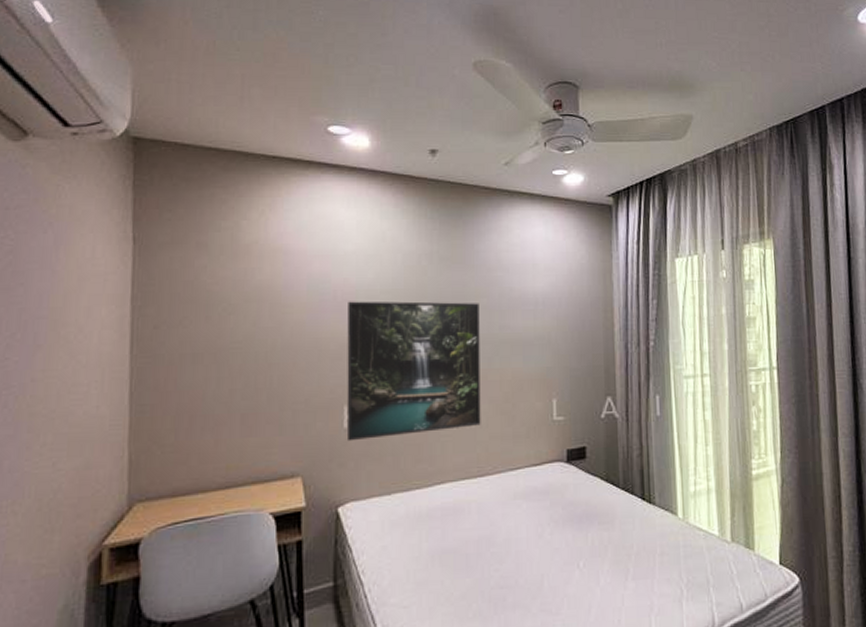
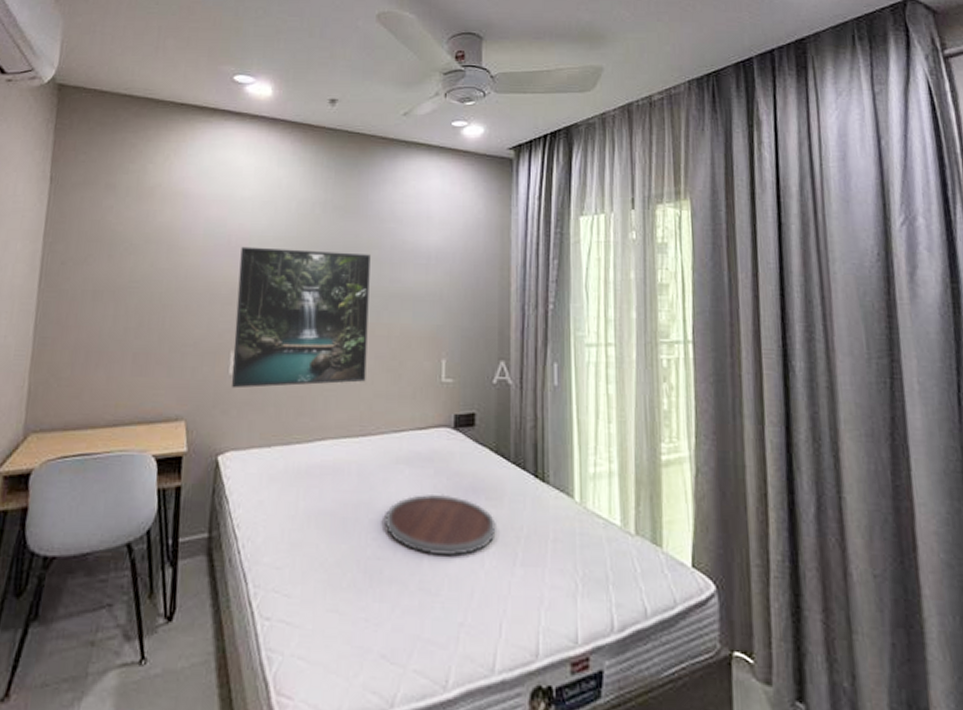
tray: none [505,523,609,580] -> present [384,494,496,557]

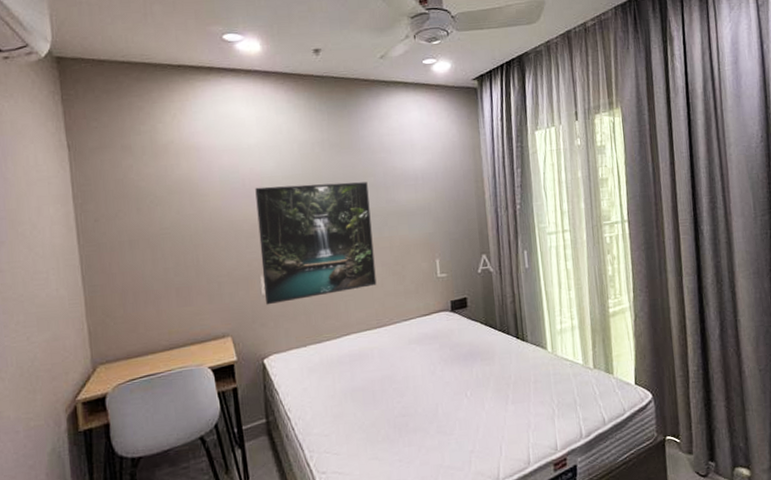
tray: present [384,494,496,557] -> none [405,361,491,407]

